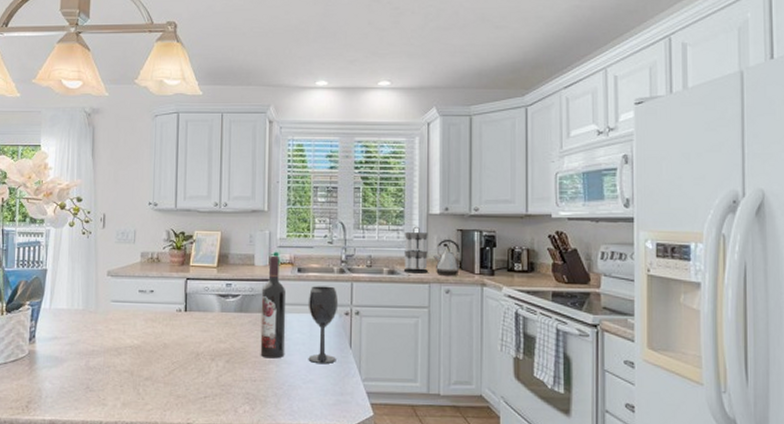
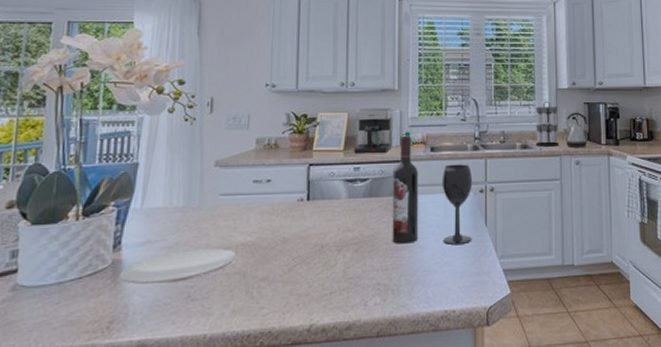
plate: none [34,347,126,374] -> present [119,248,237,285]
coffee maker: none [225,228,263,271] -> present [353,108,393,153]

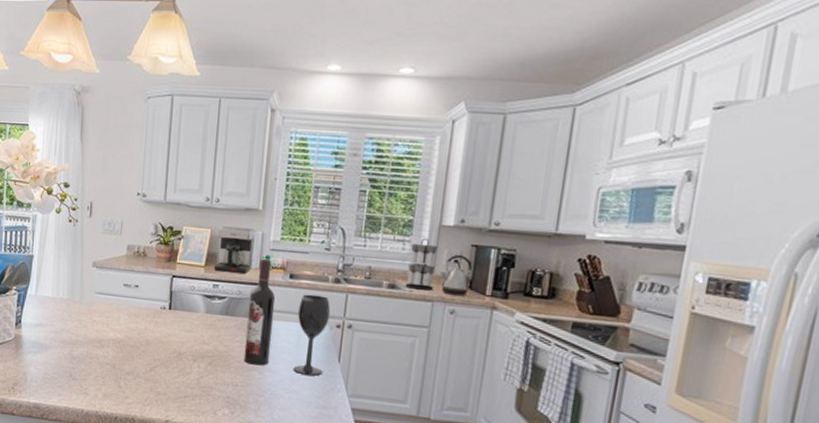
plate: present [119,248,237,285] -> none [20,336,109,362]

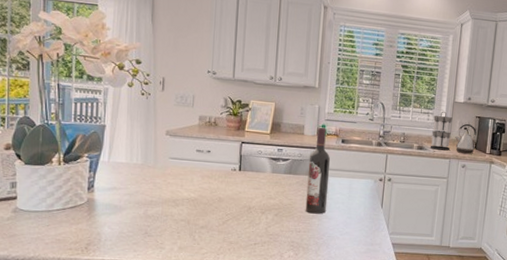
coffee maker: present [213,226,255,273] -> none [278,100,313,139]
wine glass: present [293,294,331,376] -> none [346,155,375,220]

